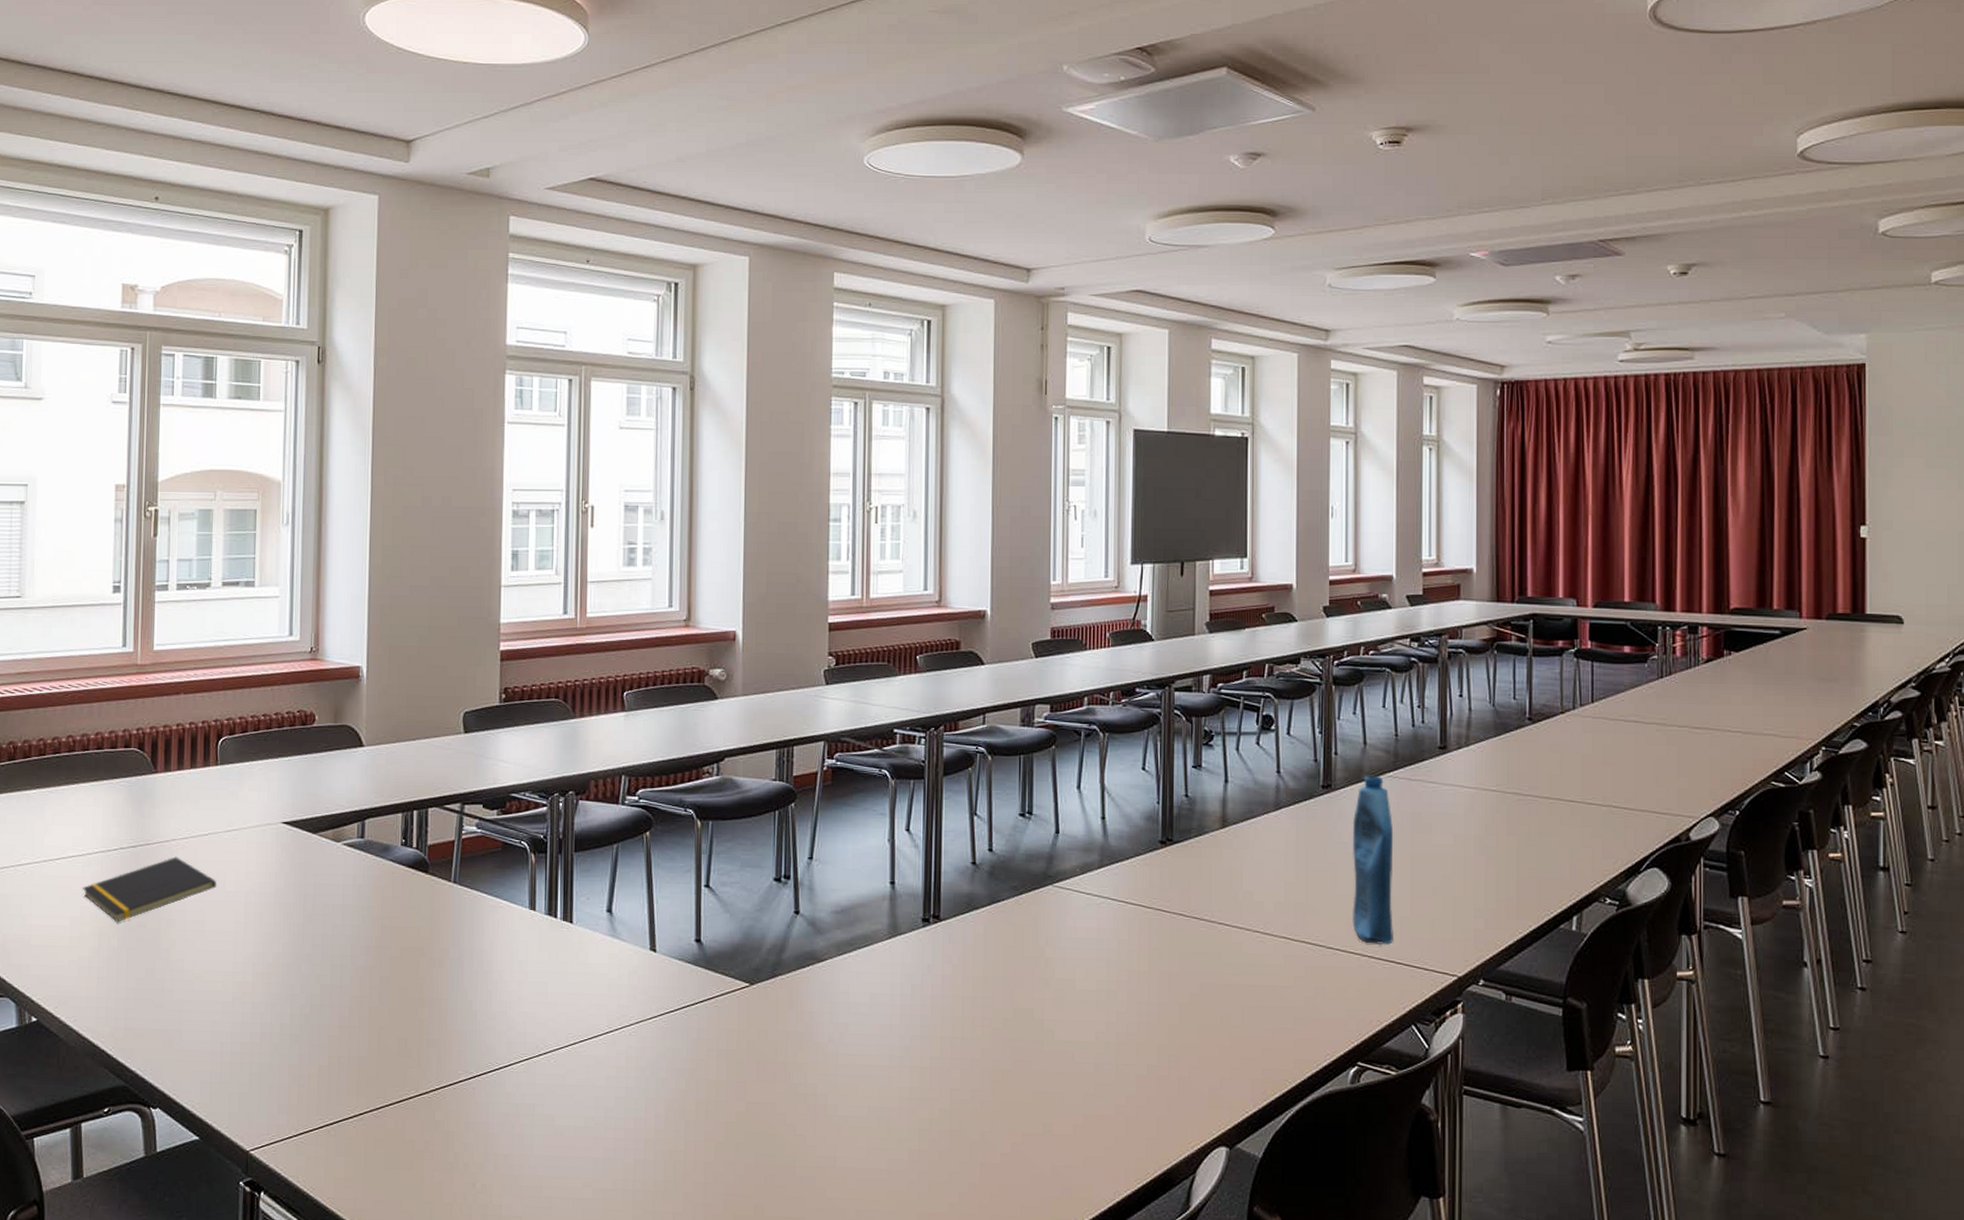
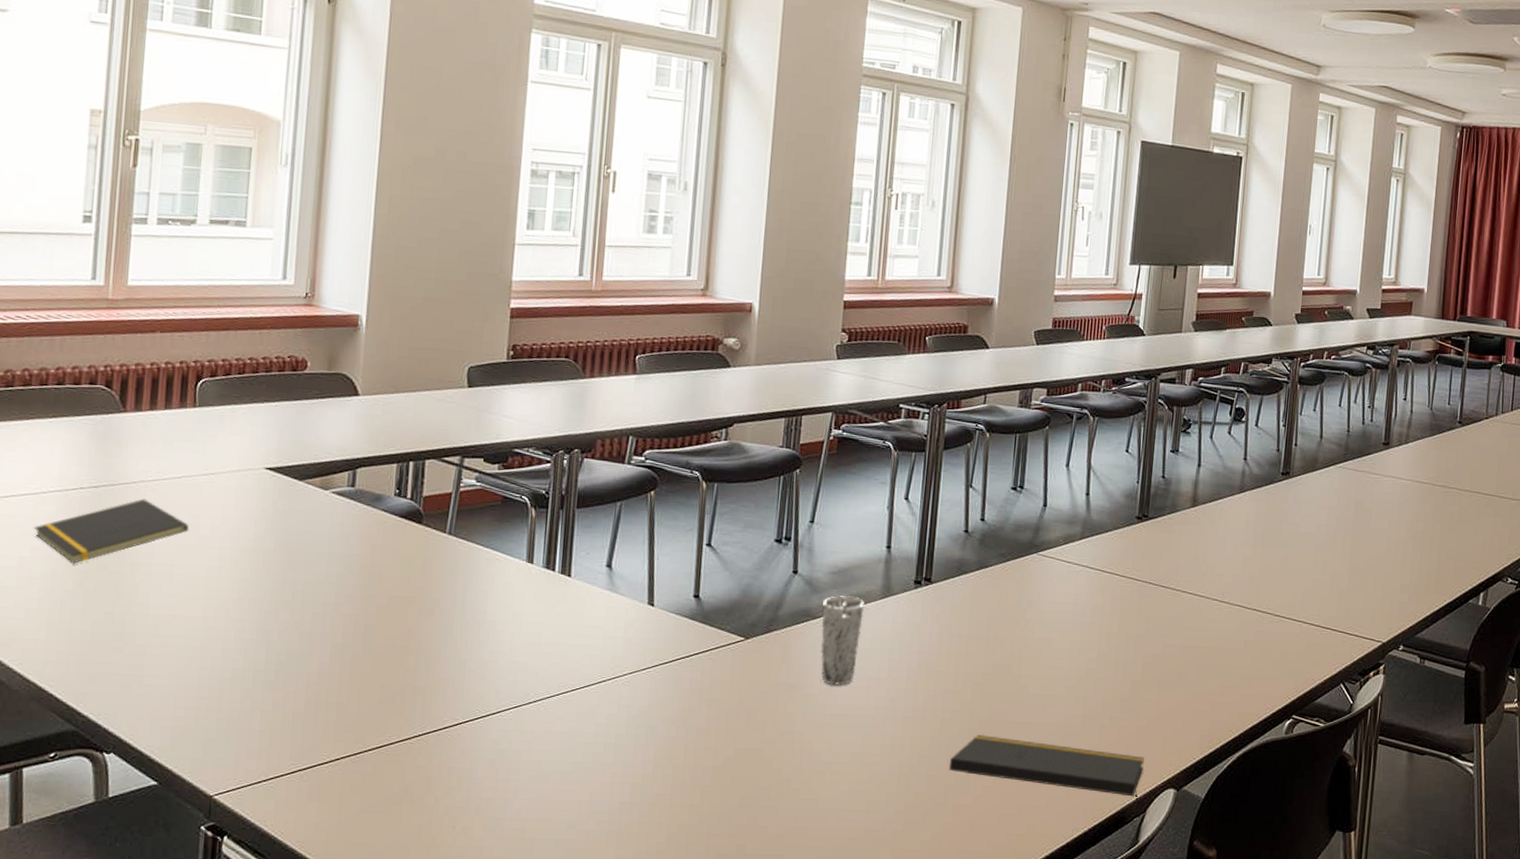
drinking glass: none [827,935,871,1033] -> present [820,595,864,685]
notepad: none [973,1086,1189,1185] -> present [948,735,1144,822]
bottle: present [1352,775,1394,945] -> none [1298,465,1340,614]

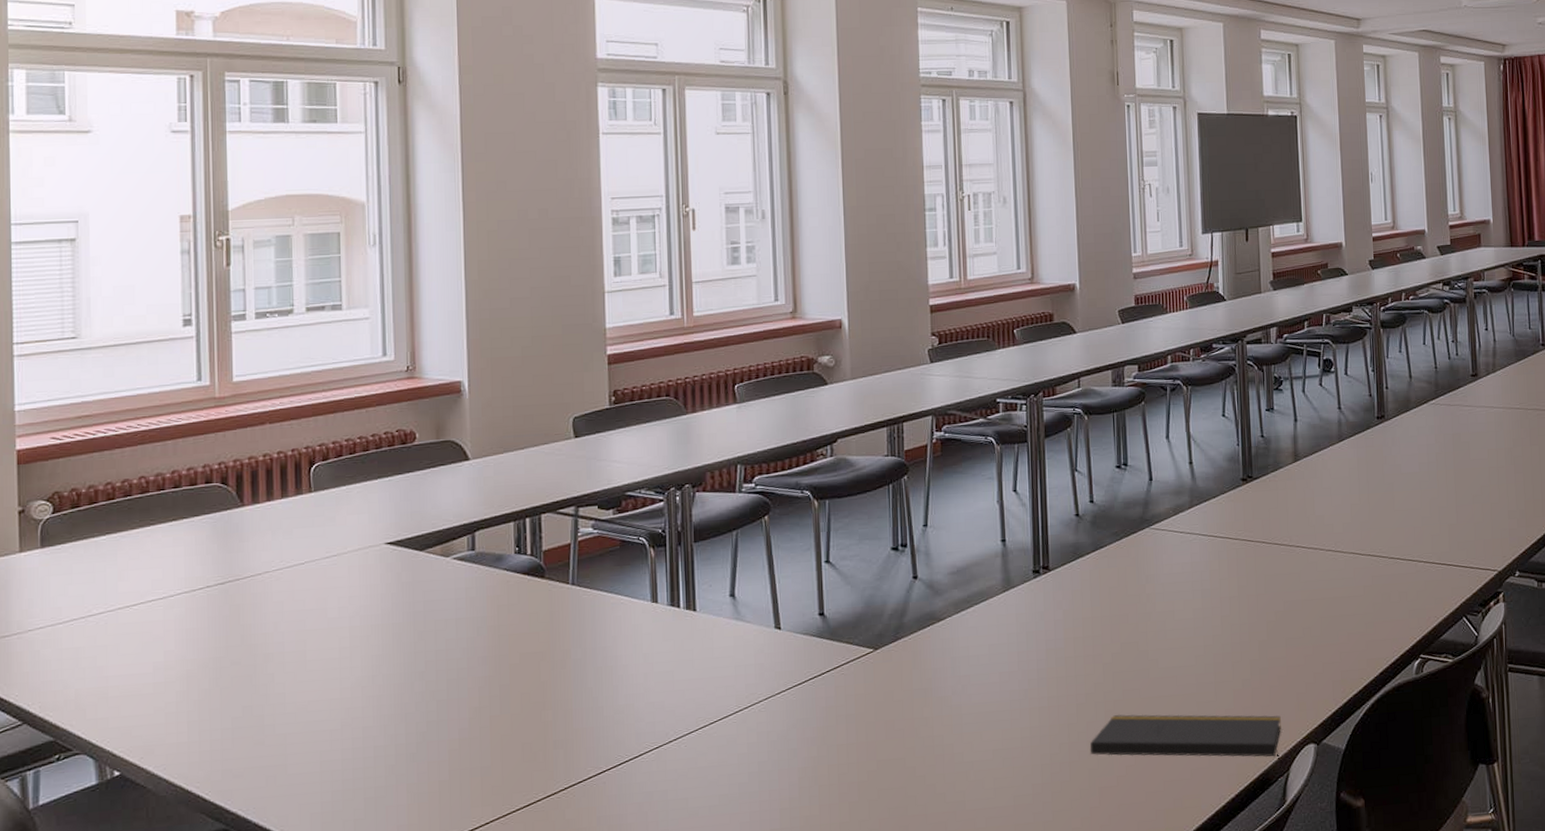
notepad: present [33,498,190,564] -> none [165,589,318,663]
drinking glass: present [820,595,864,685] -> none [946,593,987,685]

